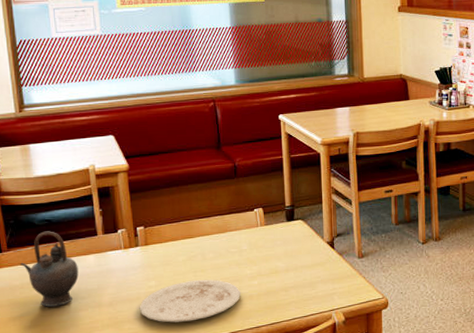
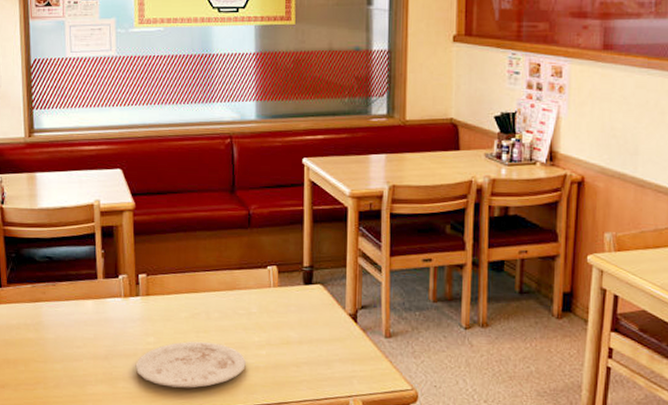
teapot: present [20,231,79,307] -> none [19,269,76,353]

